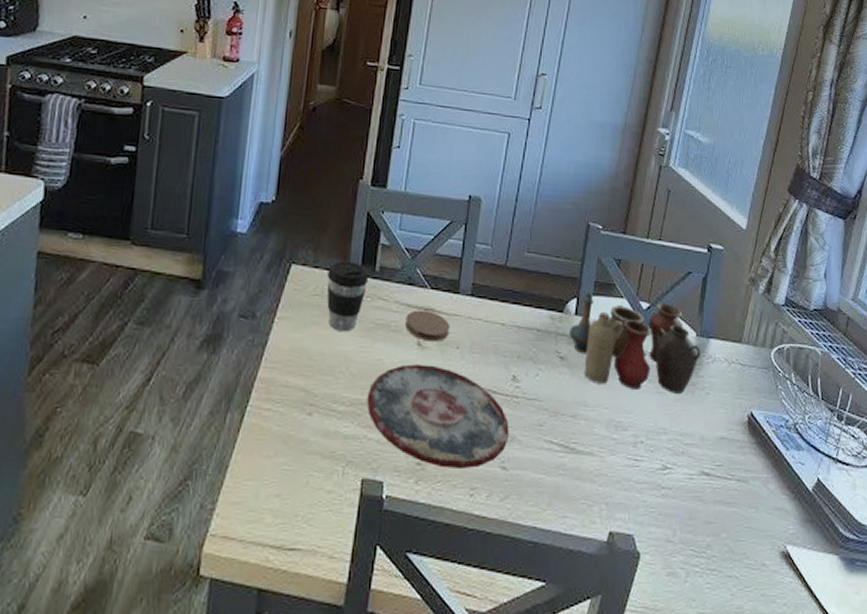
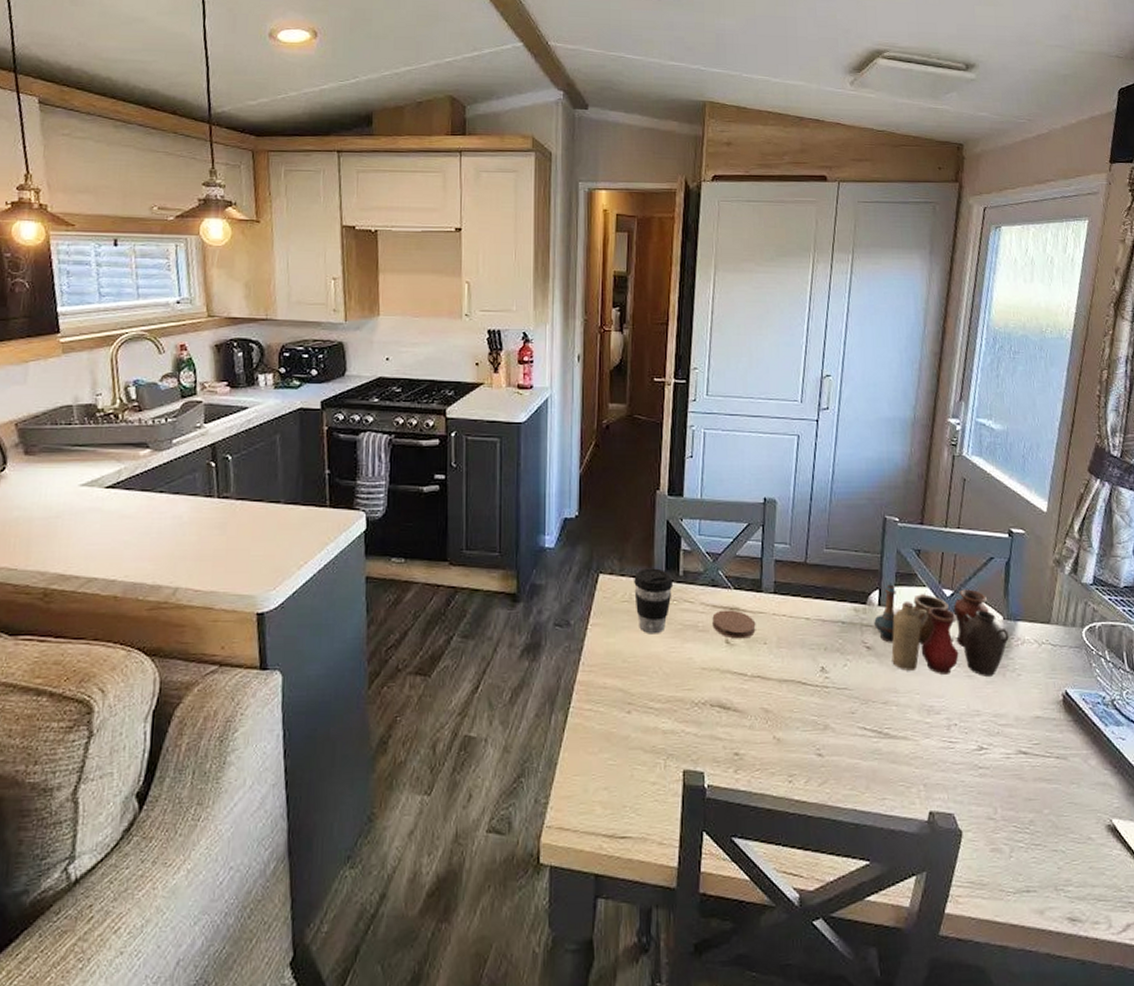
plate: present [367,364,509,468] -> none [682,661,822,757]

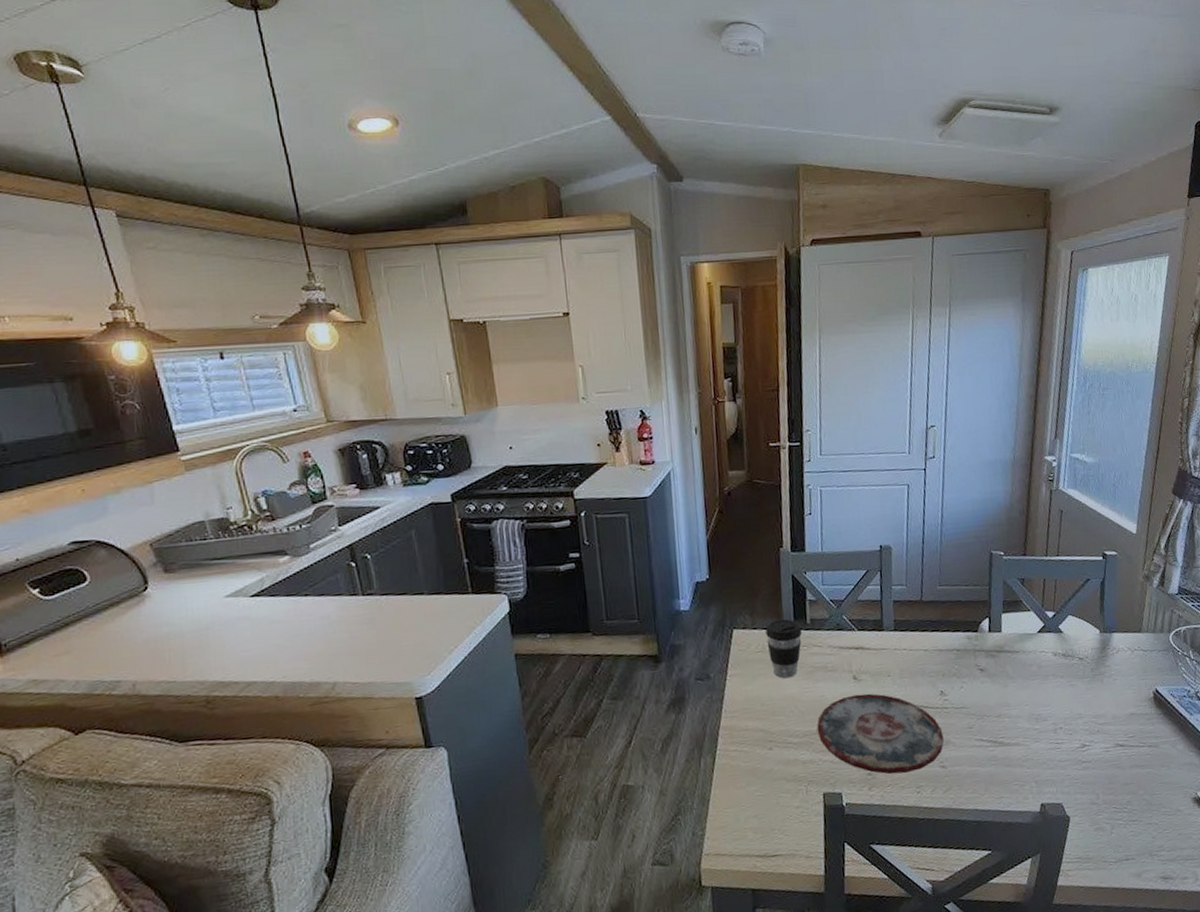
plate: none [682,661,822,757] -> present [817,693,944,775]
coaster: present [712,610,756,639] -> none [840,649,880,675]
vase: present [874,584,1009,676] -> none [985,609,1105,687]

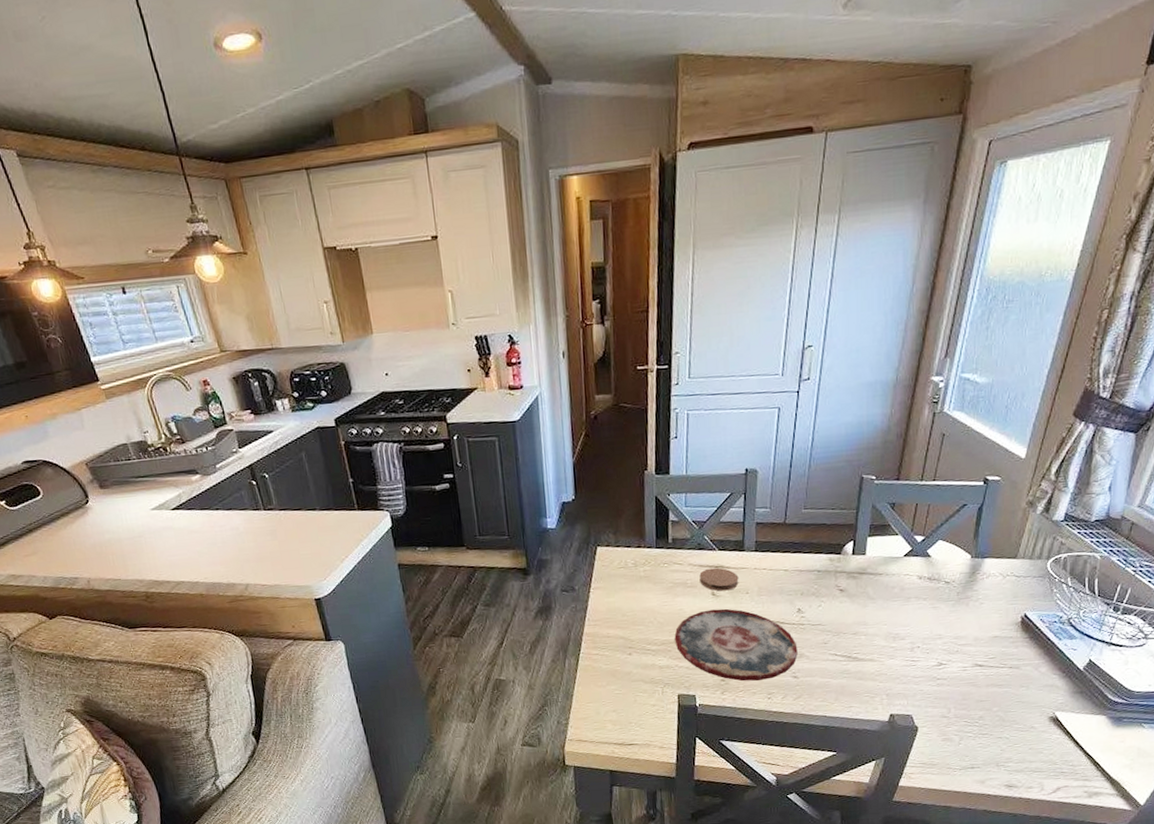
coffee cup: present [765,619,803,679] -> none [628,538,664,593]
coaster: none [840,649,880,675] -> present [699,567,739,591]

